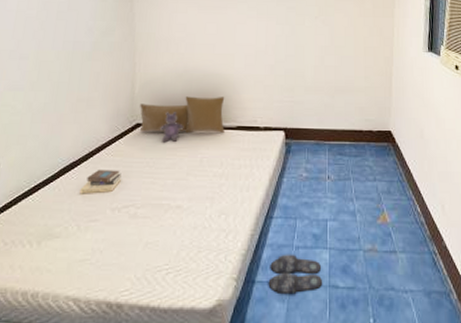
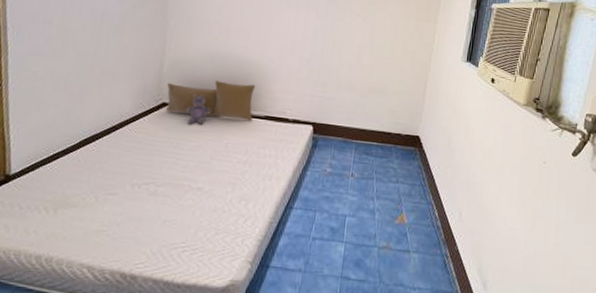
books: present [80,170,122,194] -> none [100,145,144,168]
slippers: present [268,254,322,295] -> none [282,243,335,281]

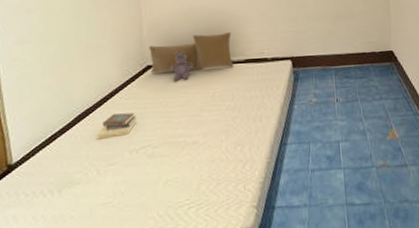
books: none [100,145,144,168] -> present [96,113,136,140]

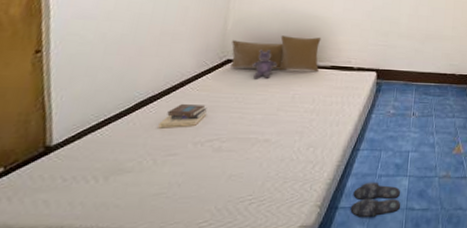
slippers: none [287,177,339,217] -> present [350,182,400,218]

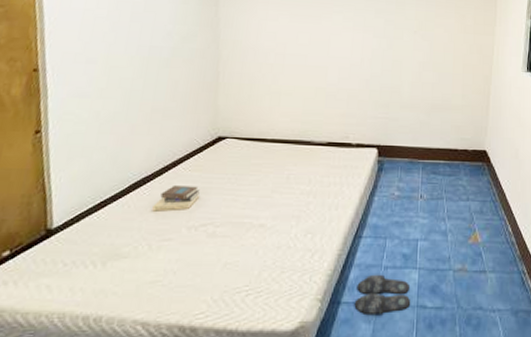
pillow: present [231,40,284,70] -> none [222,116,277,147]
stuffed animal: present [252,49,278,79] -> none [244,125,271,158]
pillow: present [278,35,322,71] -> none [271,109,316,149]

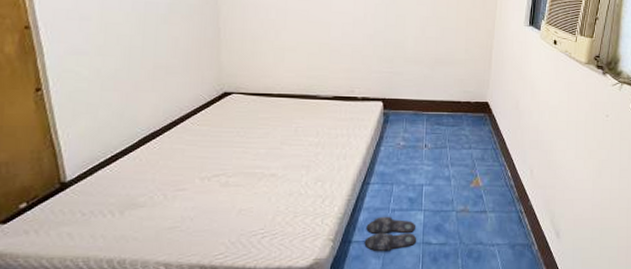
books: present [152,186,200,212] -> none [164,140,210,164]

